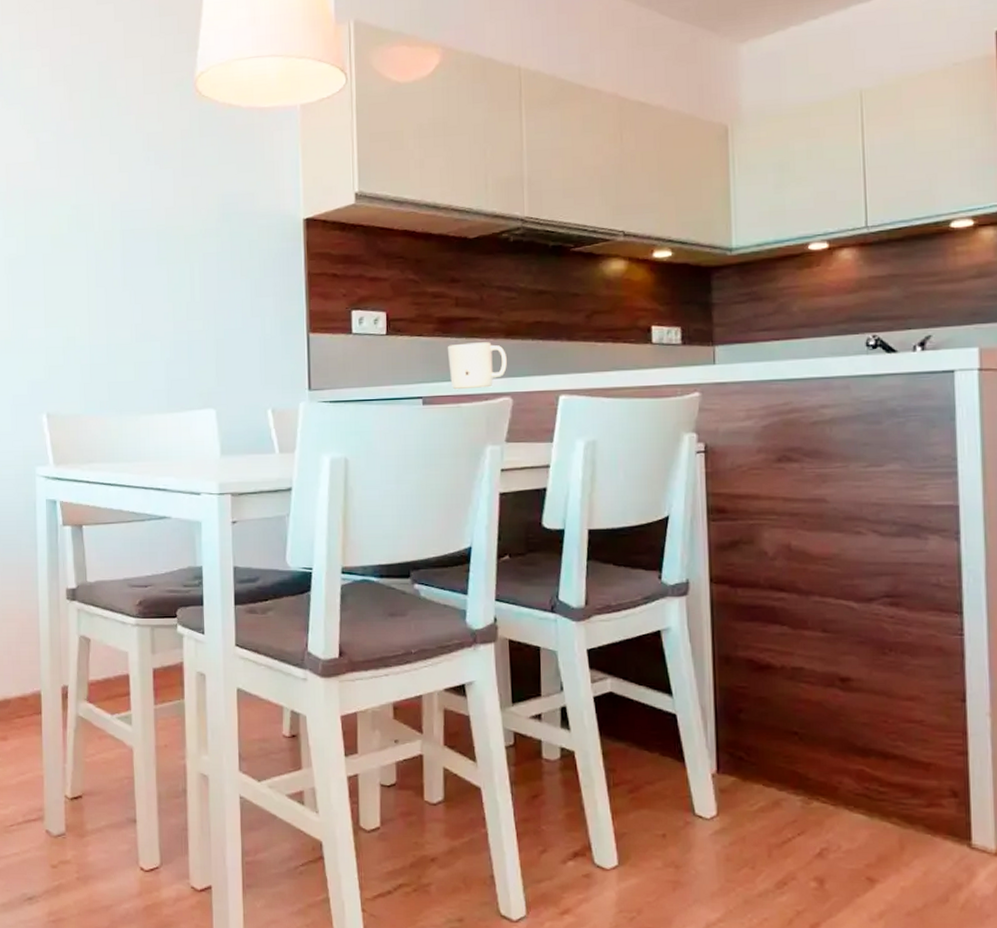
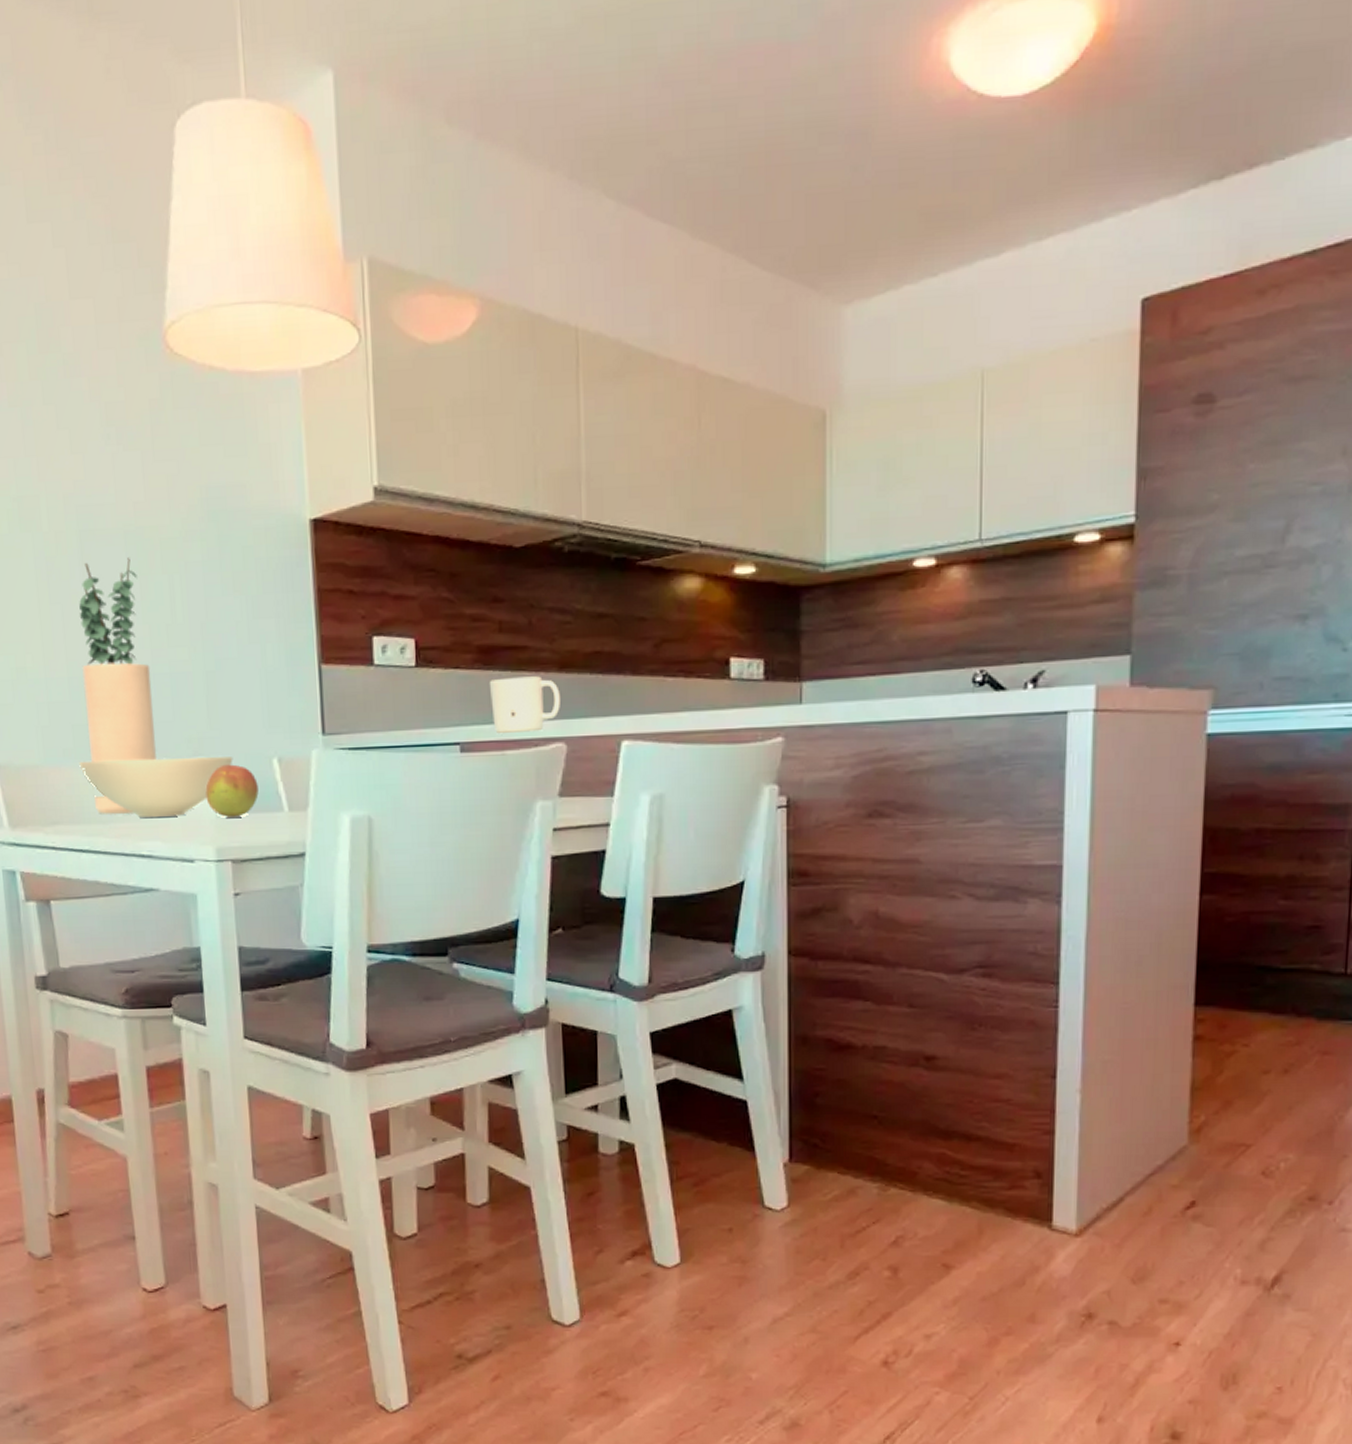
bowl: none [112,408,236,457] -> present [79,757,233,817]
vase: none [118,251,175,455] -> present [79,558,157,814]
fruit: none [212,414,255,459] -> present [205,764,259,819]

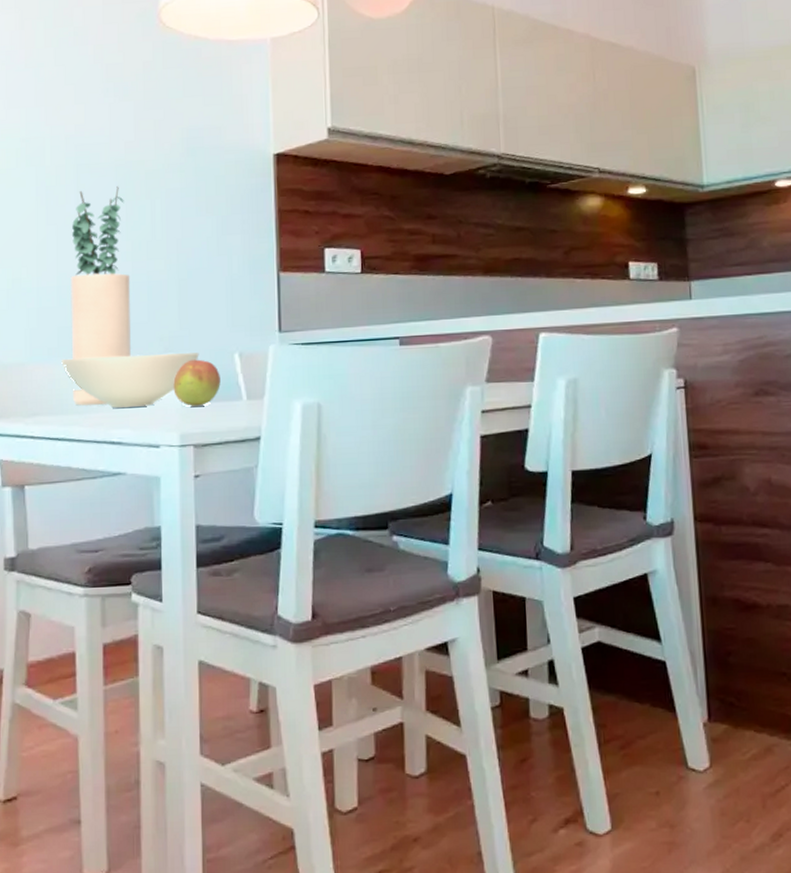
mug: present [489,676,560,734] -> none [424,279,486,329]

